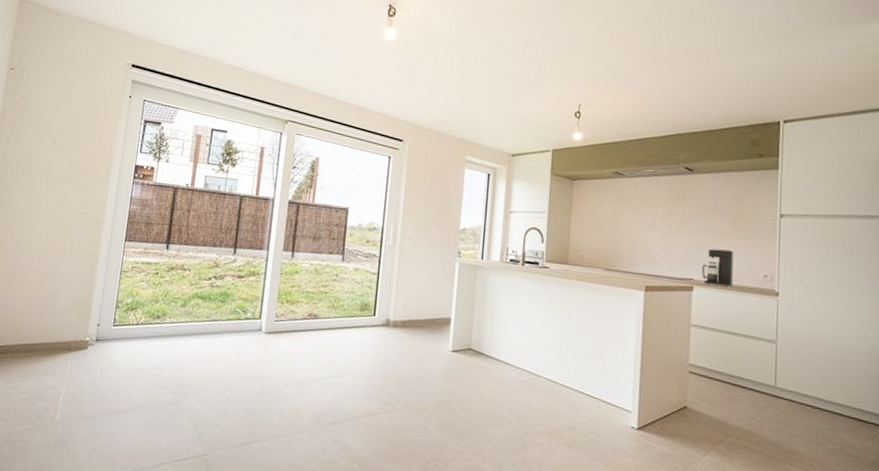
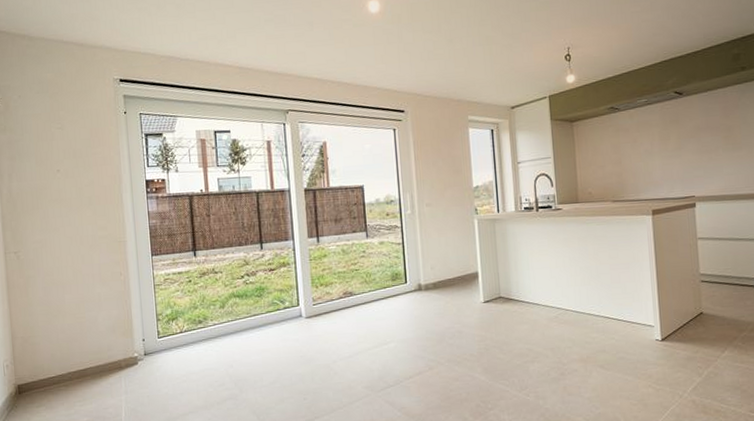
coffee maker: present [702,248,734,288] -> none [701,163,731,199]

